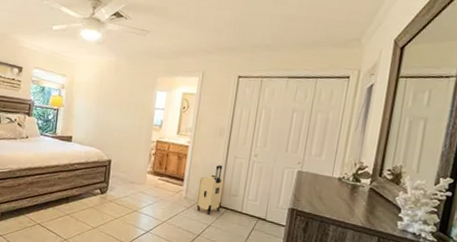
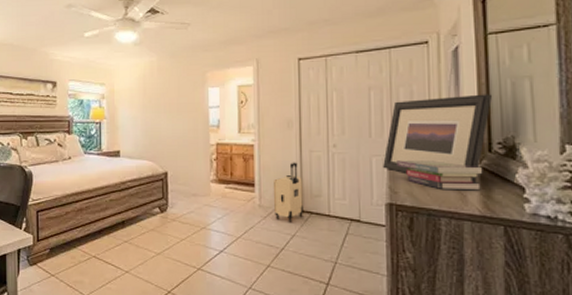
picture frame: none [292,124,392,201] -> present [383,94,492,184]
books: none [304,174,371,207] -> present [397,160,482,191]

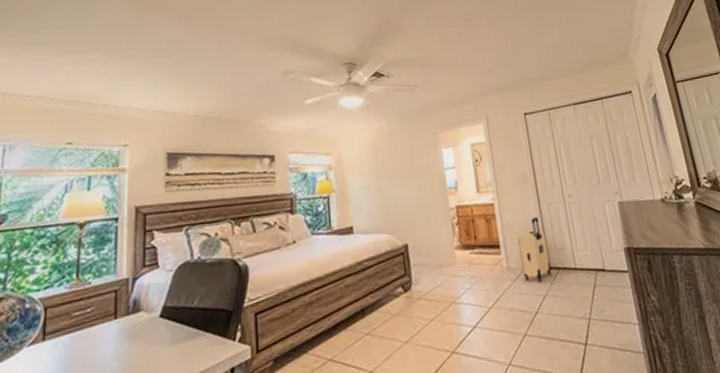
picture frame: present [383,94,492,184] -> none [613,134,695,218]
books: present [397,160,482,191] -> none [626,200,700,228]

